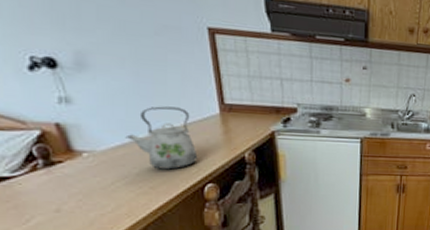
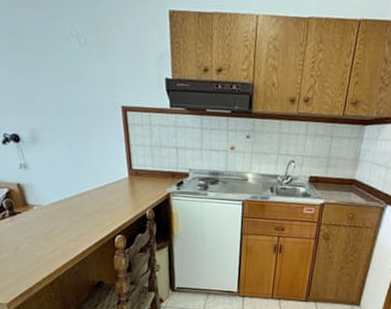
kettle: present [125,106,198,170] -> none [61,171,111,222]

